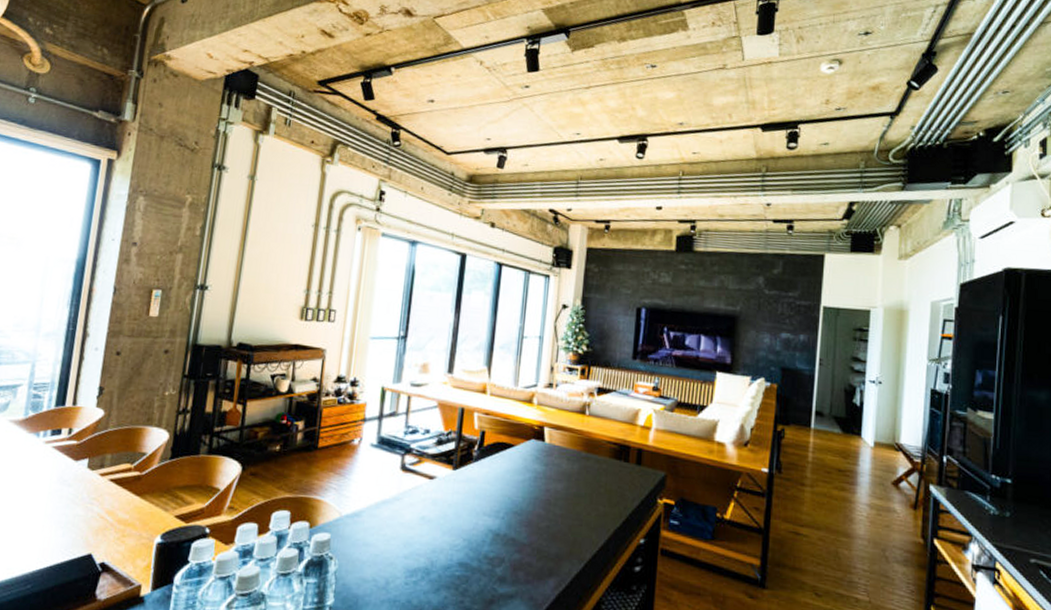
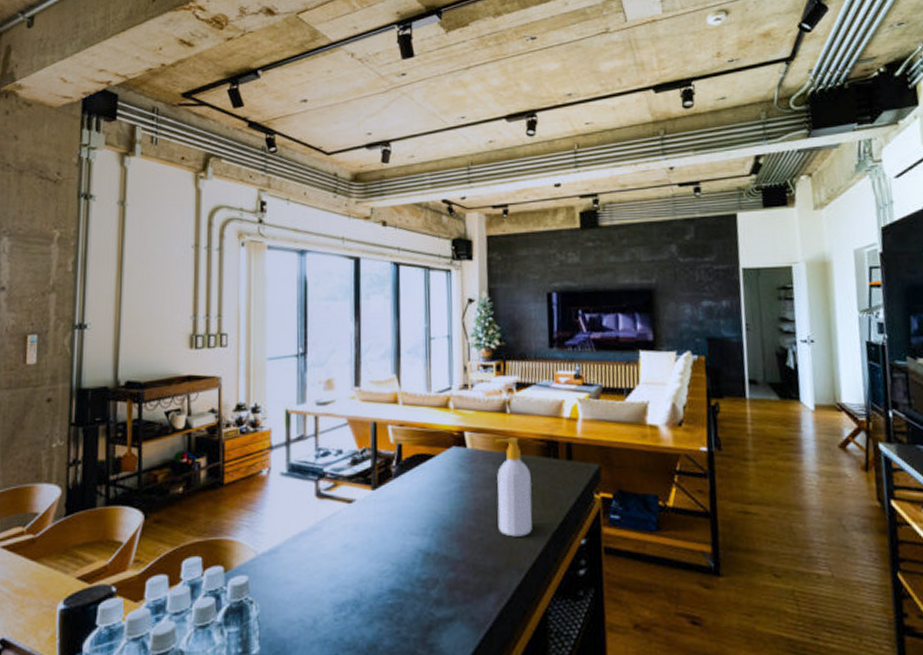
soap bottle: none [565,437,601,530] -> present [494,437,533,537]

